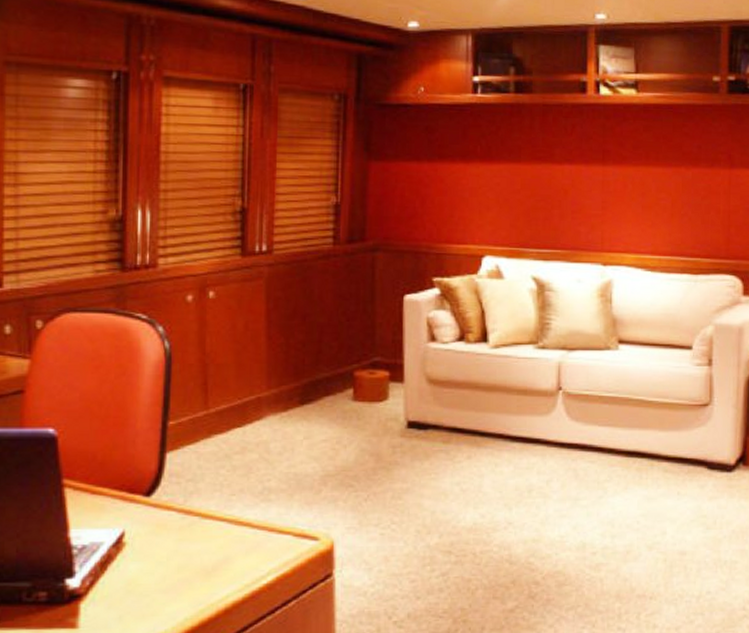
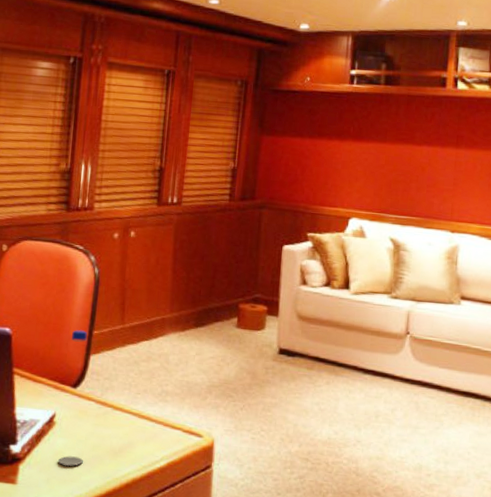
water bottle: none [131,422,166,597] -> present [57,330,87,467]

